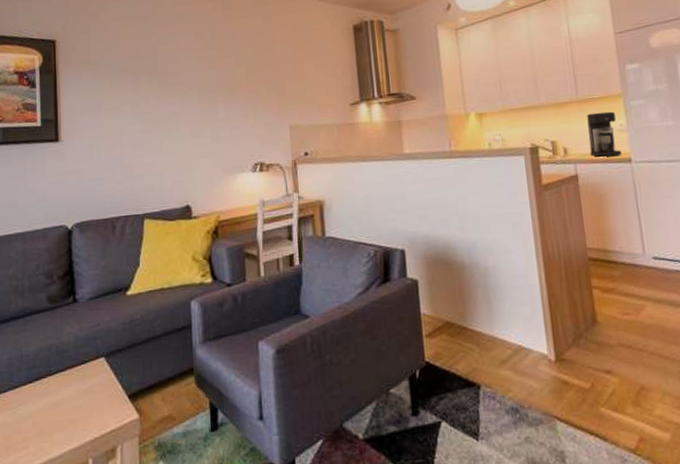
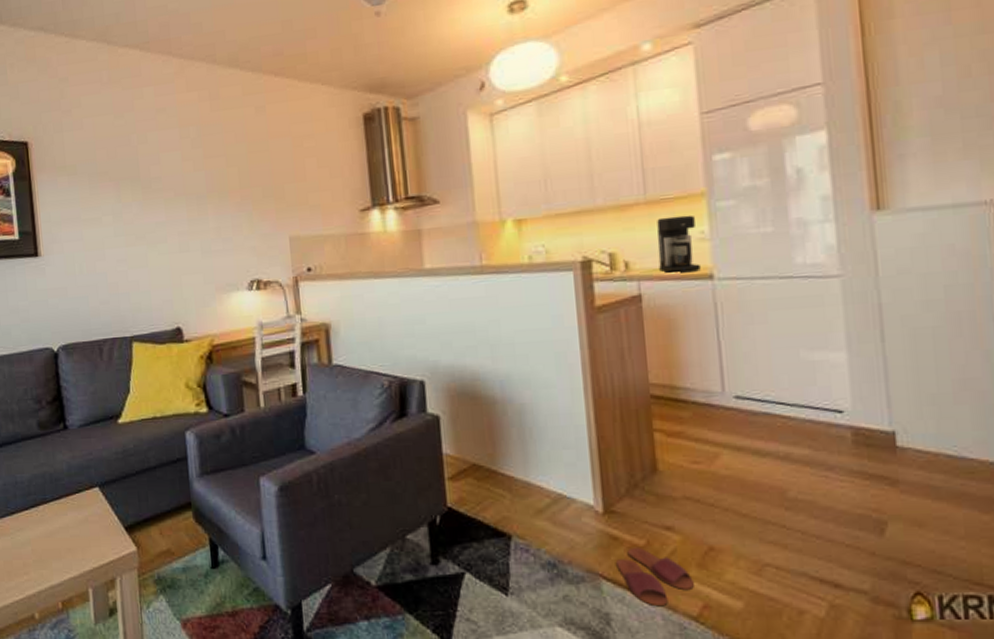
slippers: none [567,389,631,443] -> present [616,546,694,607]

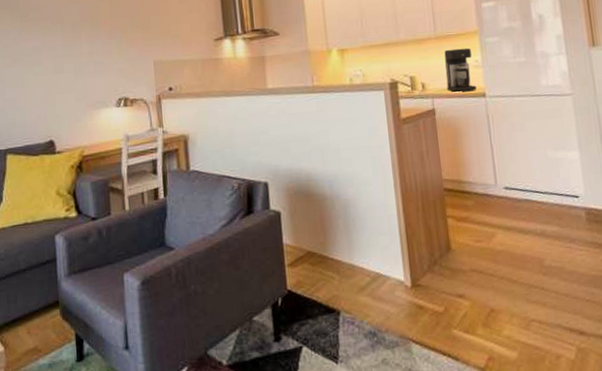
slippers: present [616,546,694,607] -> none [422,313,481,362]

